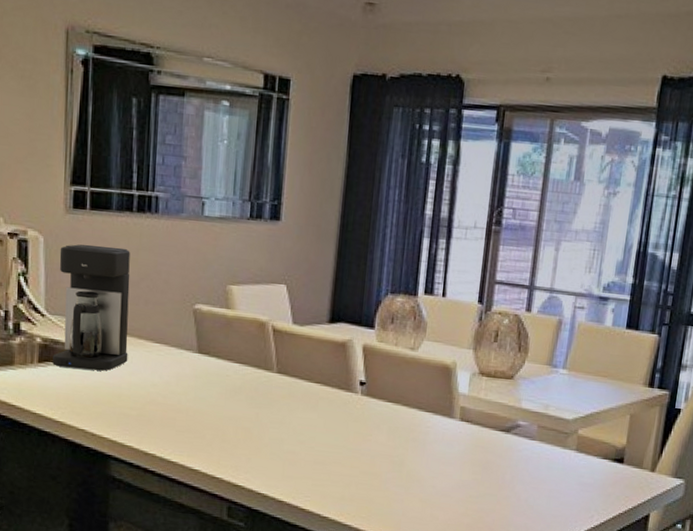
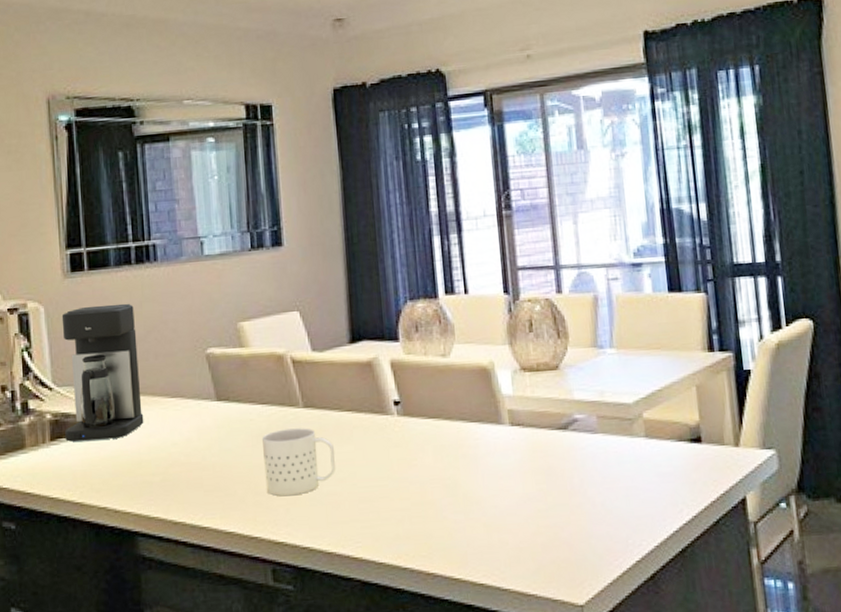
mug: none [232,389,300,448] -> present [261,428,336,497]

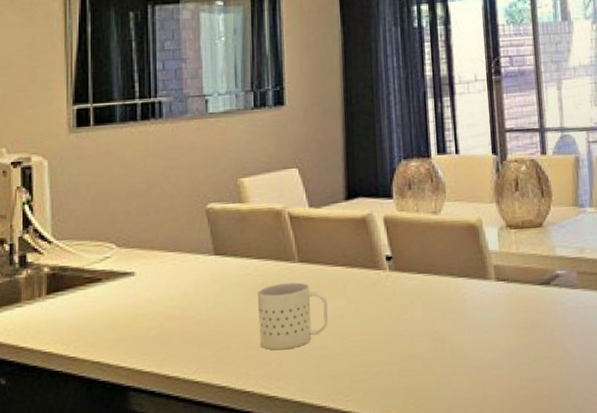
coffee maker: present [61,303,144,442] -> none [62,158,142,295]

